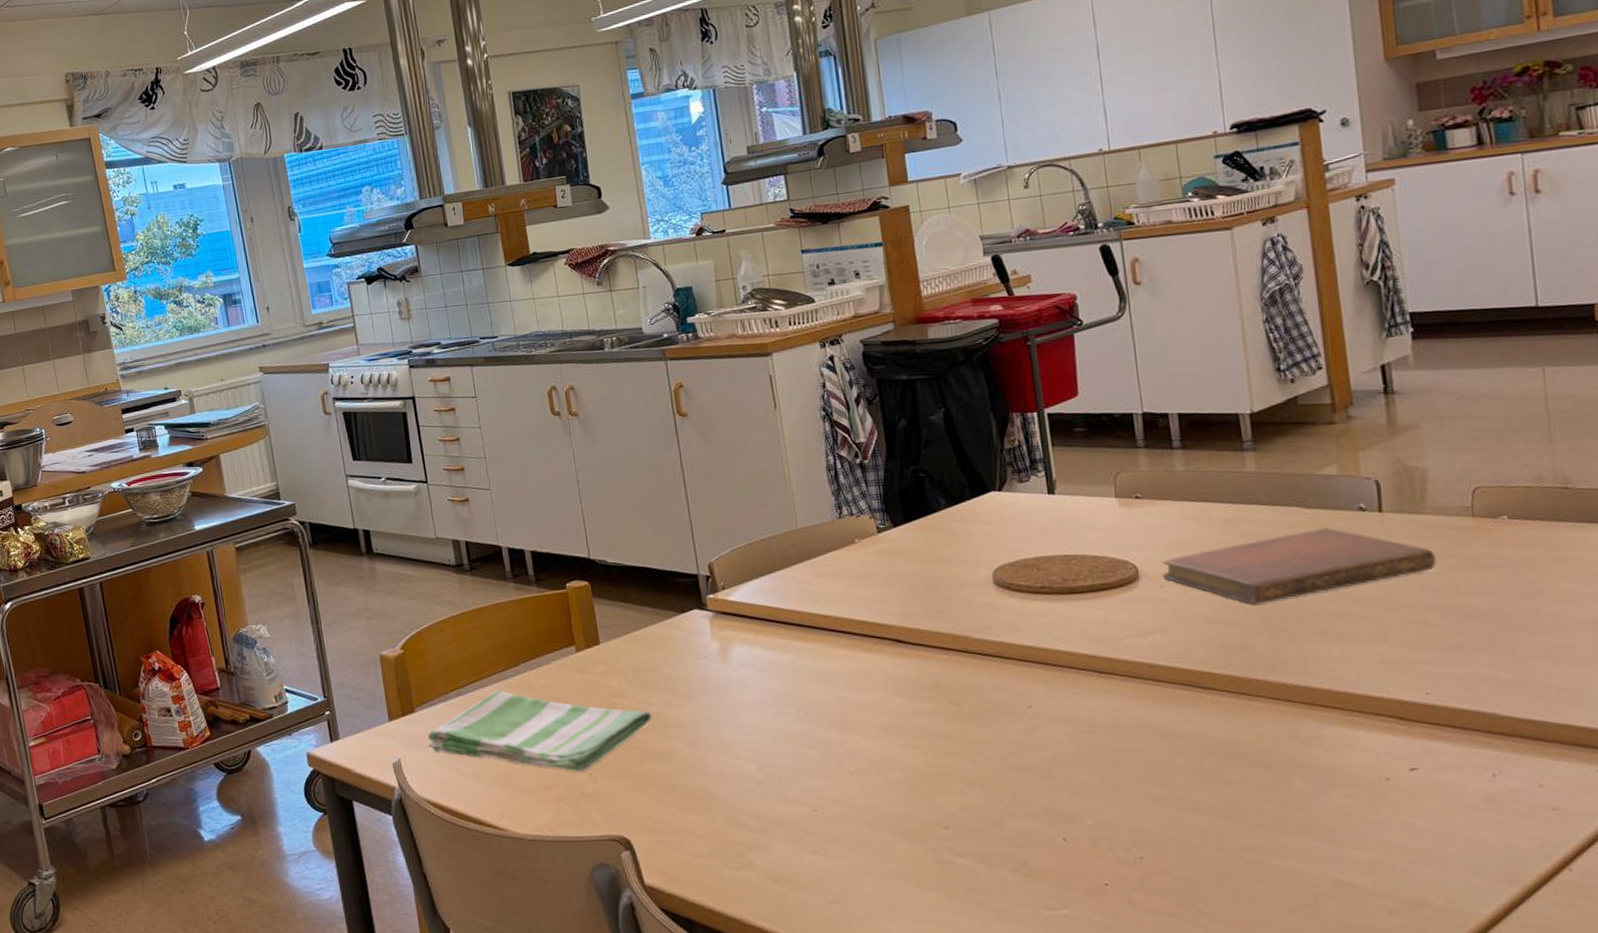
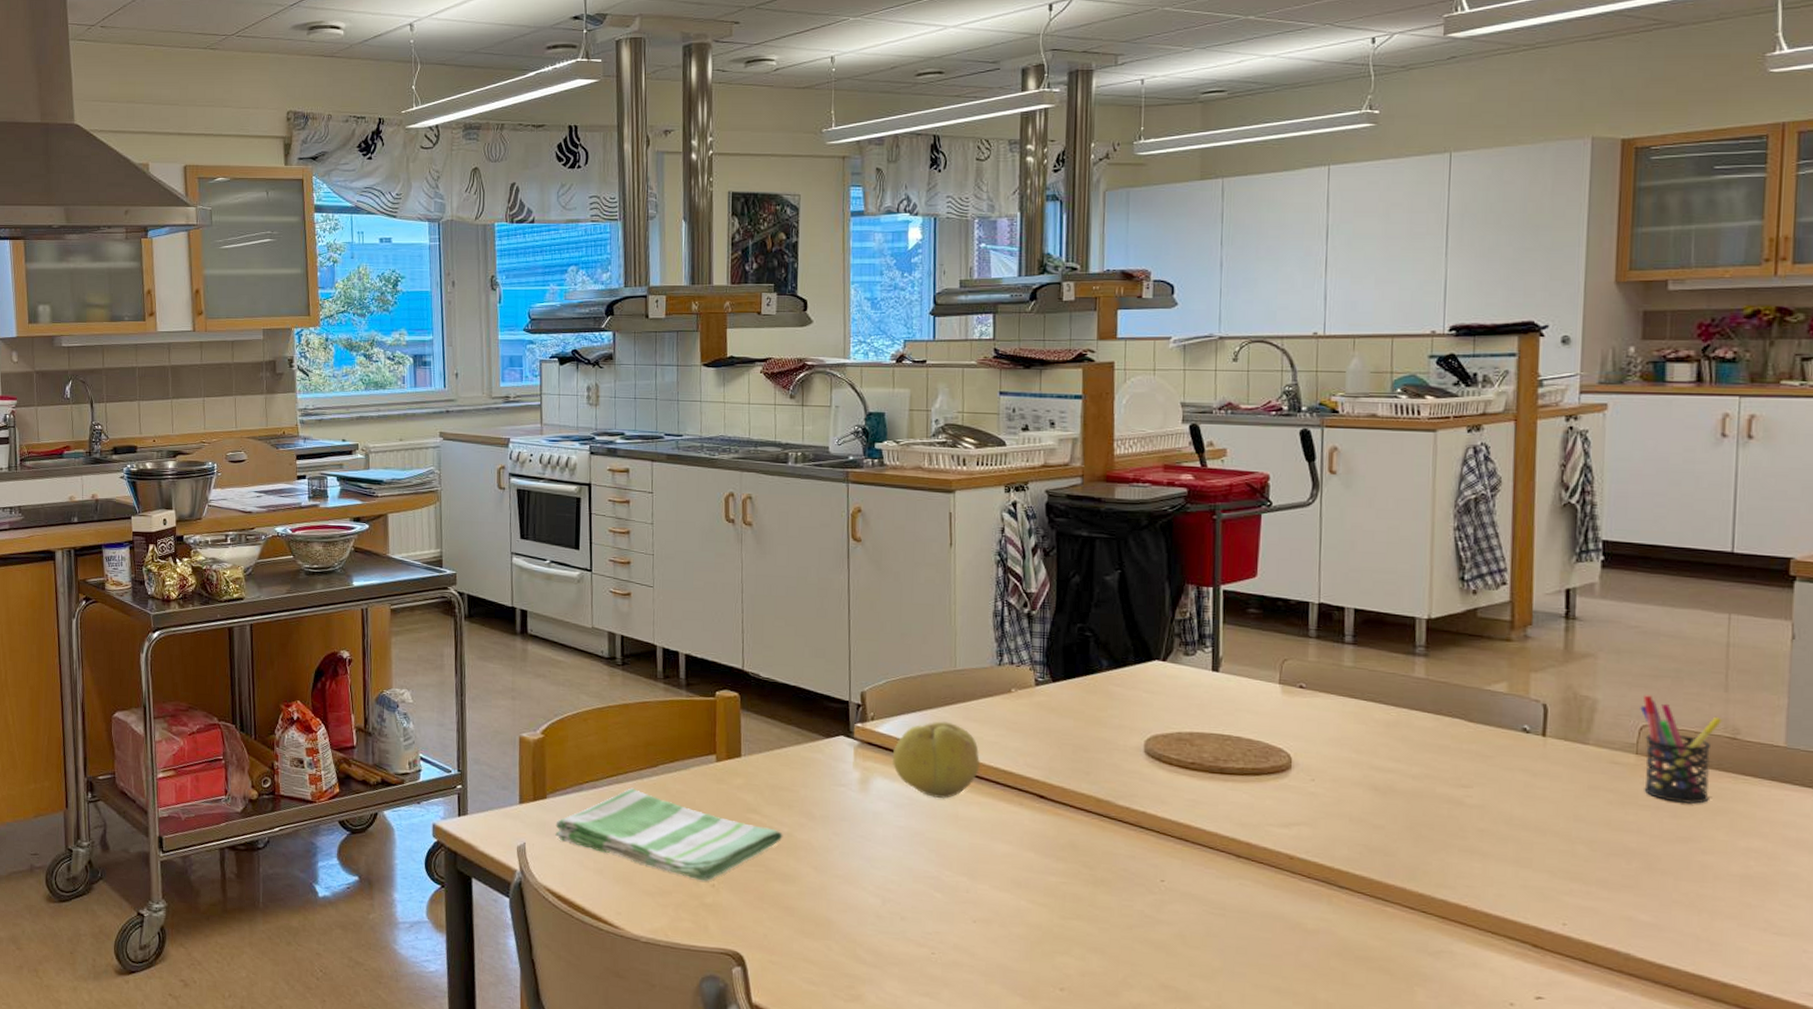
fruit: none [747,580,835,657] -> present [892,721,980,798]
notebook: present [1161,528,1436,605] -> none [1315,744,1592,811]
pen holder: none [1470,457,1553,559] -> present [1640,695,1723,805]

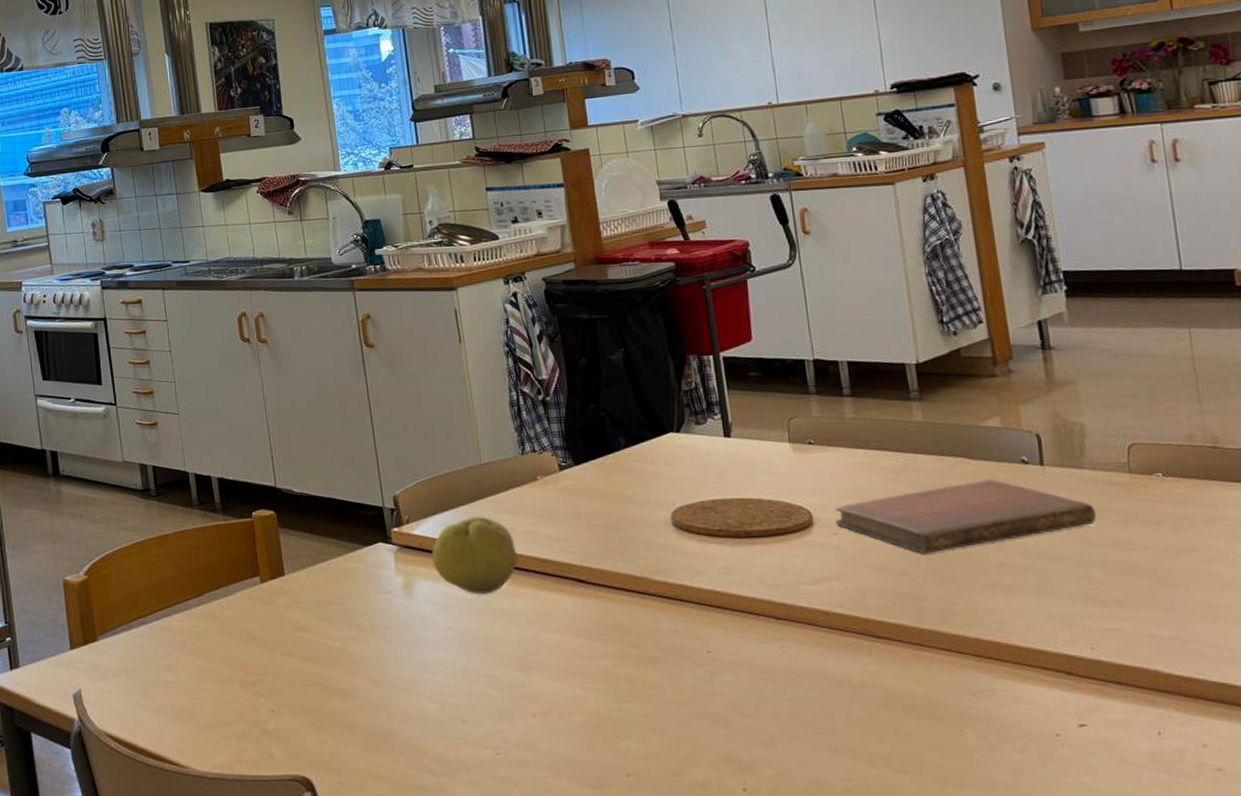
dish towel: present [555,788,783,881] -> none [109,619,336,707]
notebook: none [1315,744,1592,811] -> present [834,479,1096,554]
pen holder: present [1640,695,1723,805] -> none [1125,414,1203,517]

